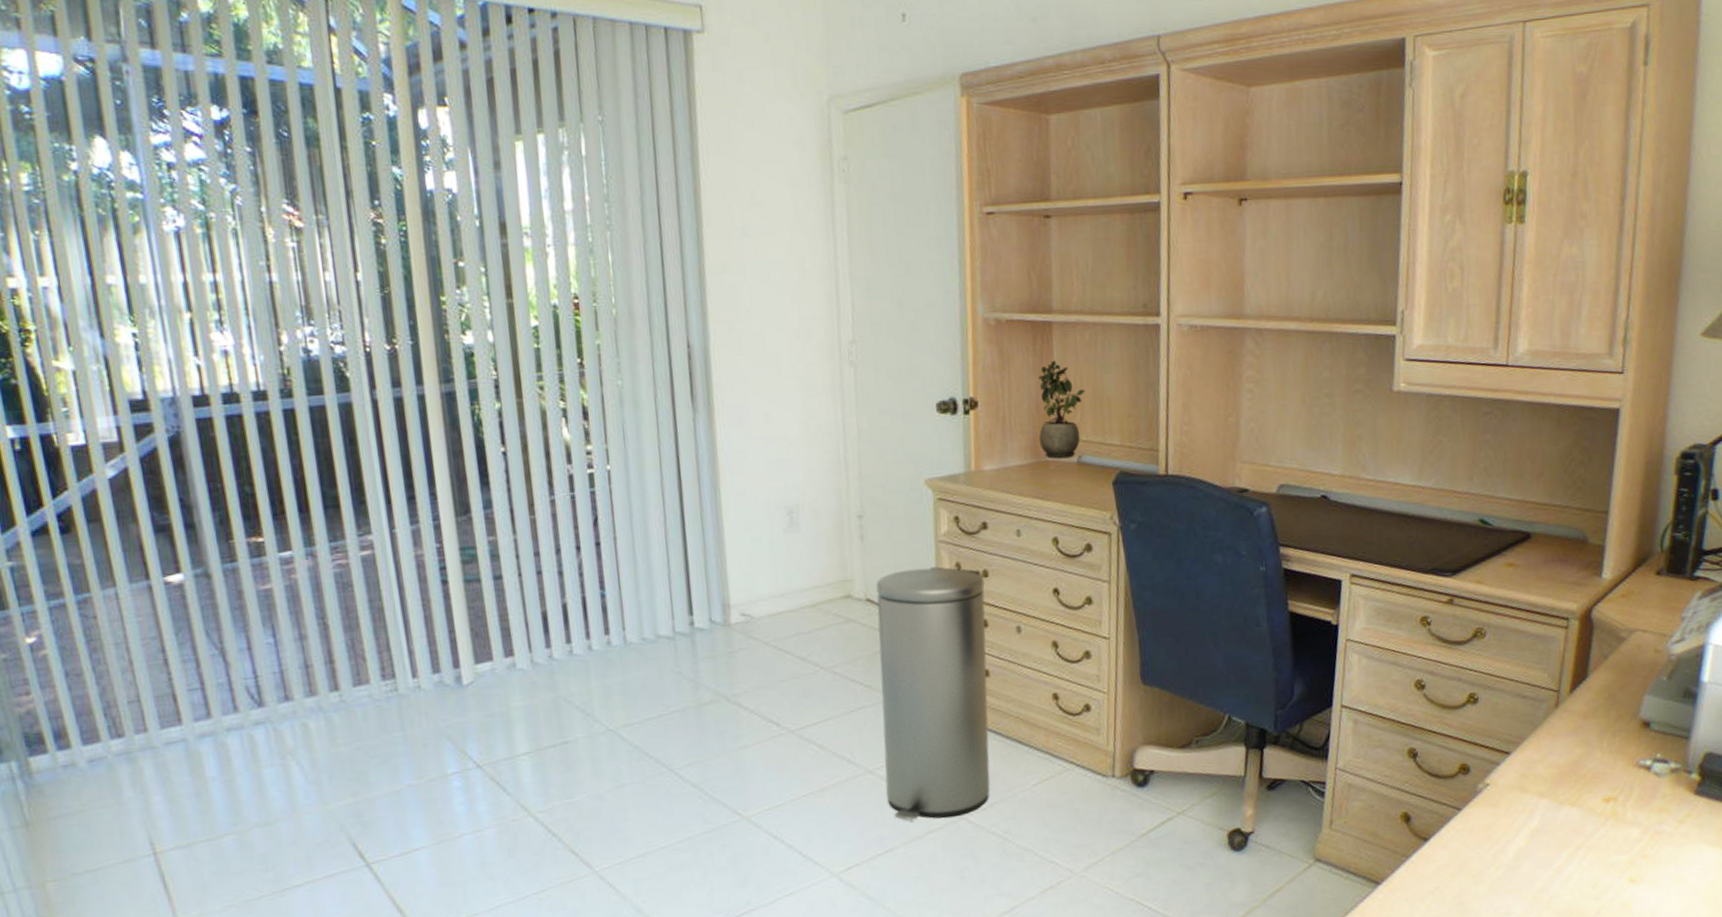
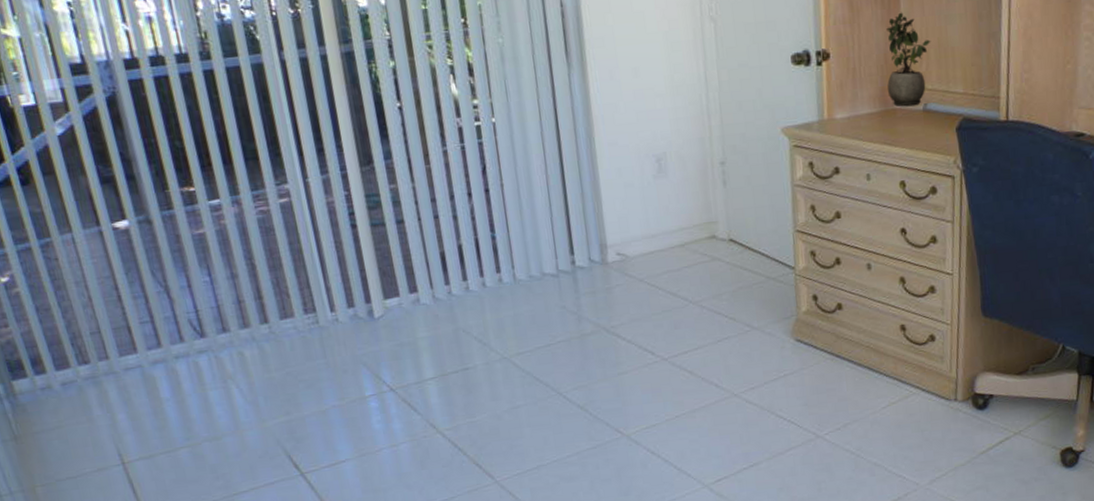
pedal bin: present [876,566,990,821] -> none [738,209,844,439]

